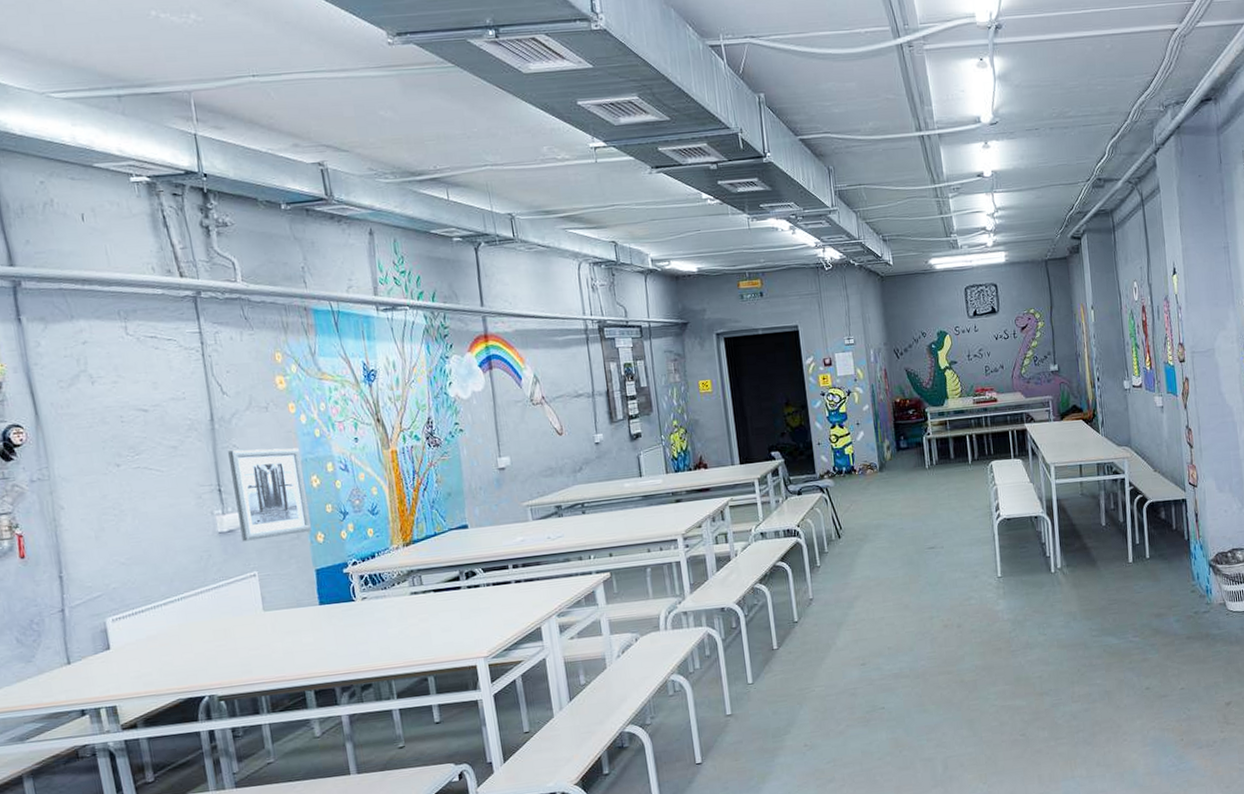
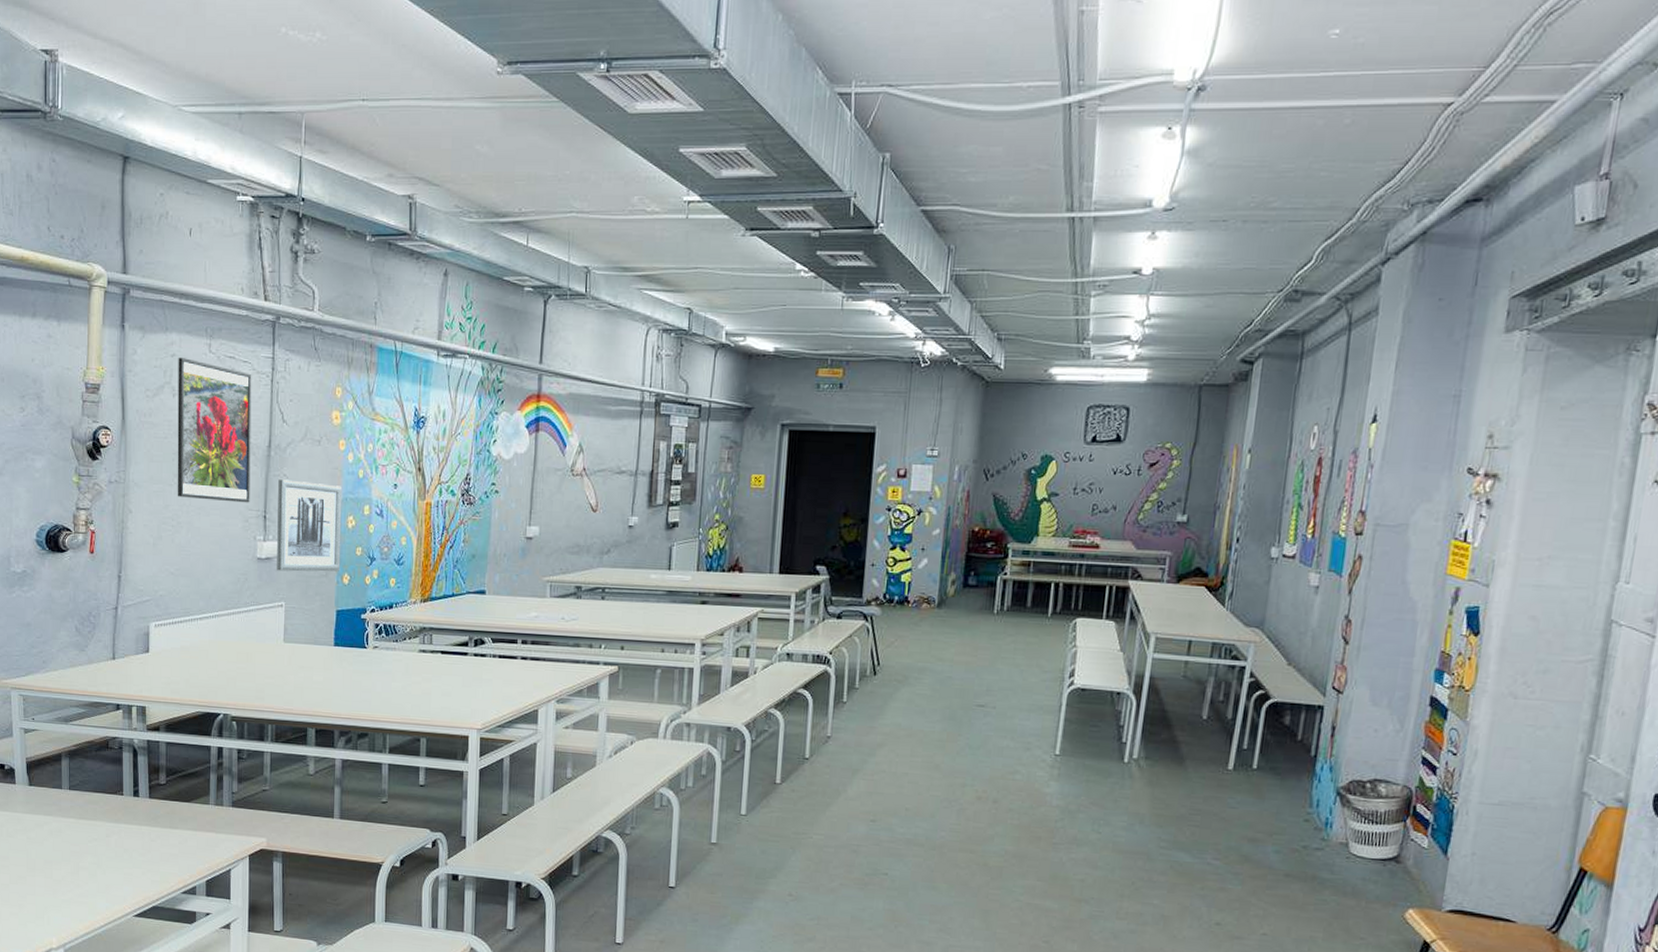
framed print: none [91,343,200,485] -> present [177,357,252,503]

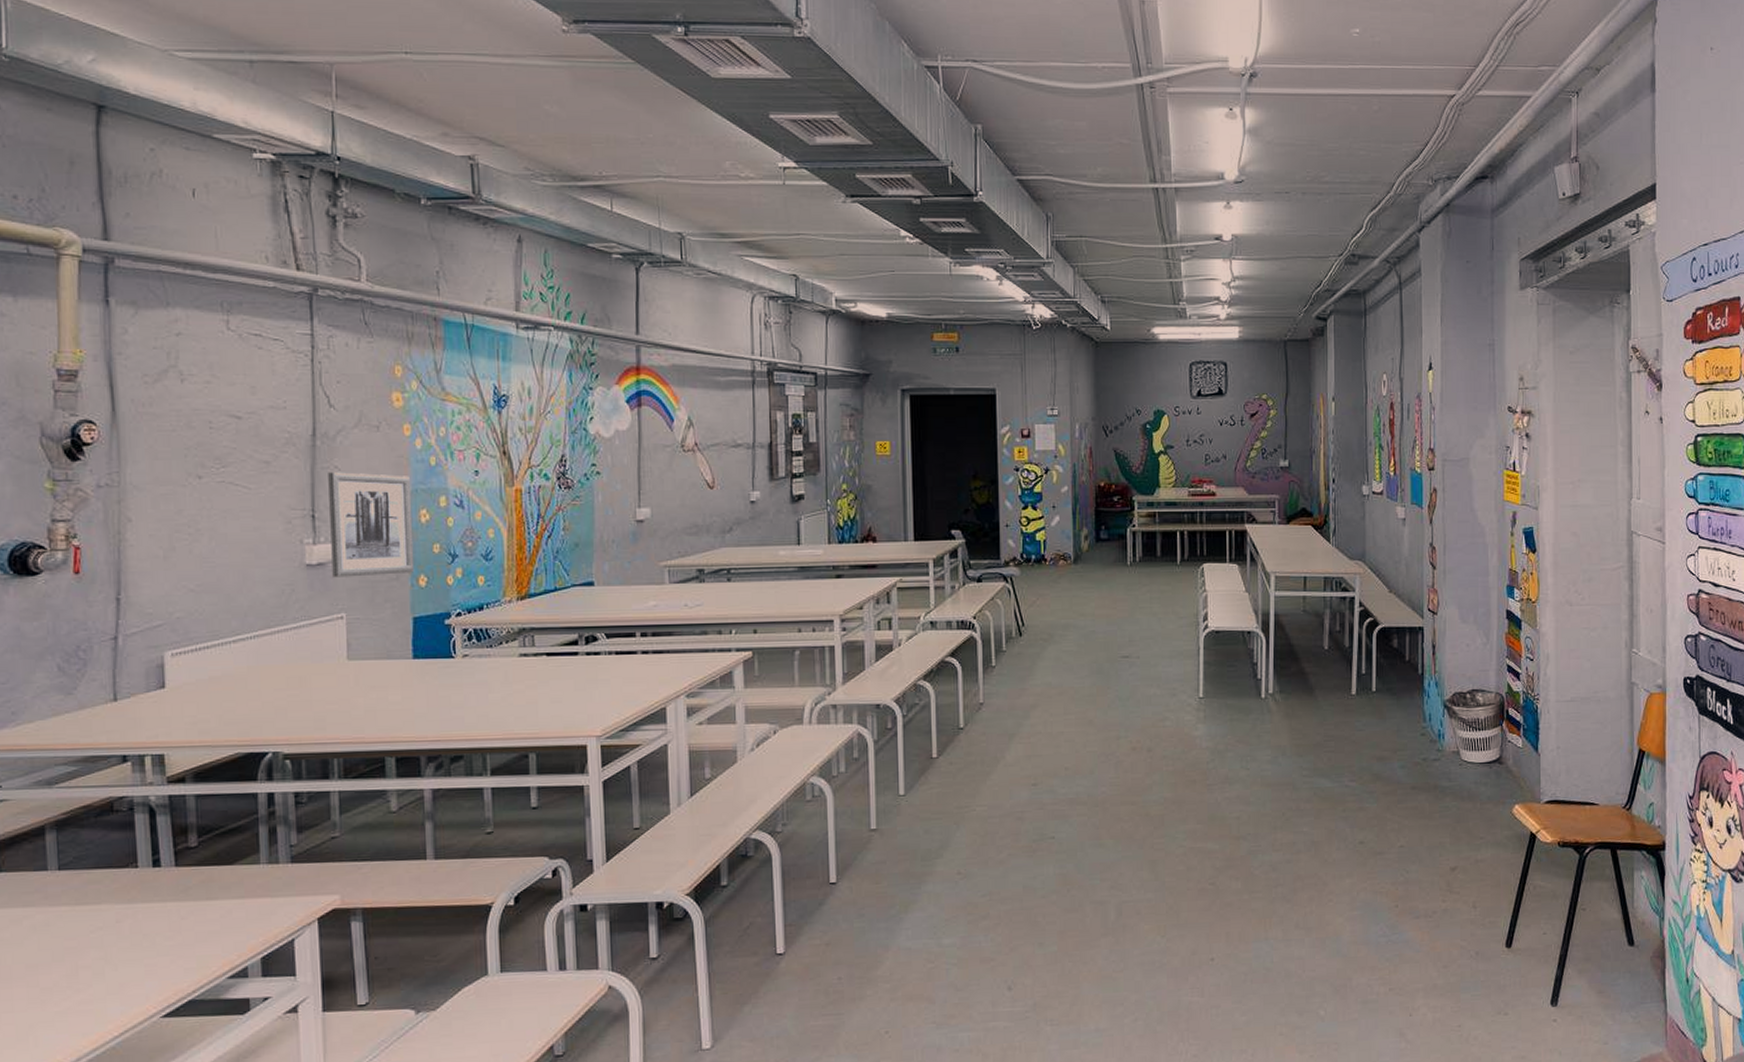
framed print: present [177,357,252,503] -> none [185,335,292,502]

